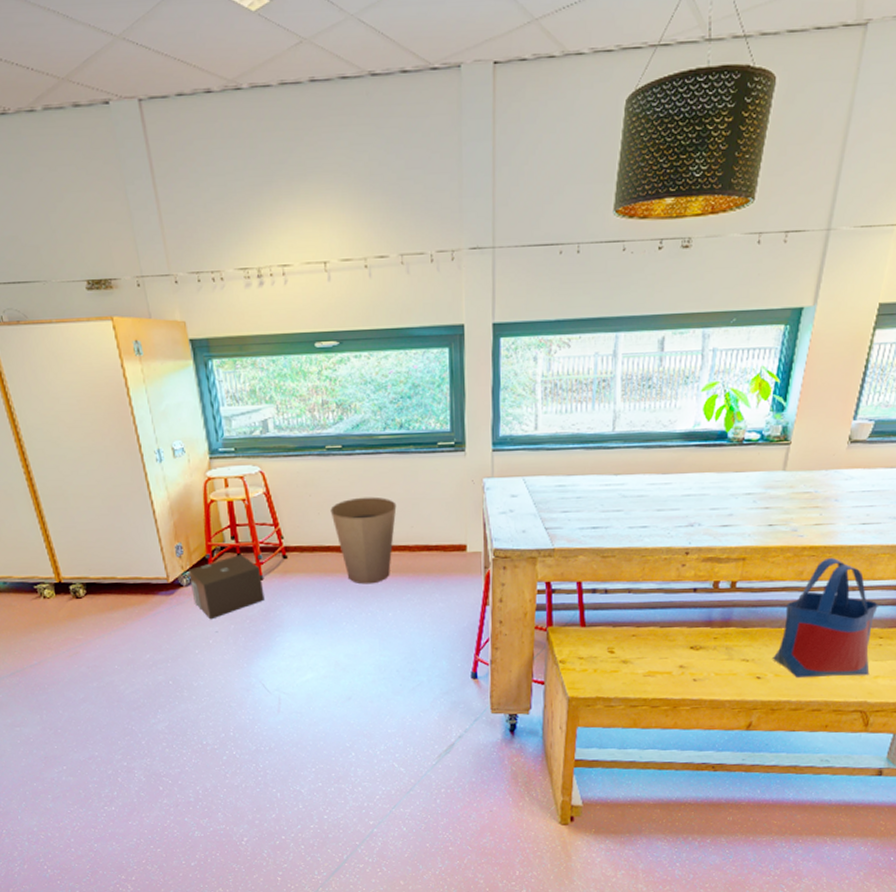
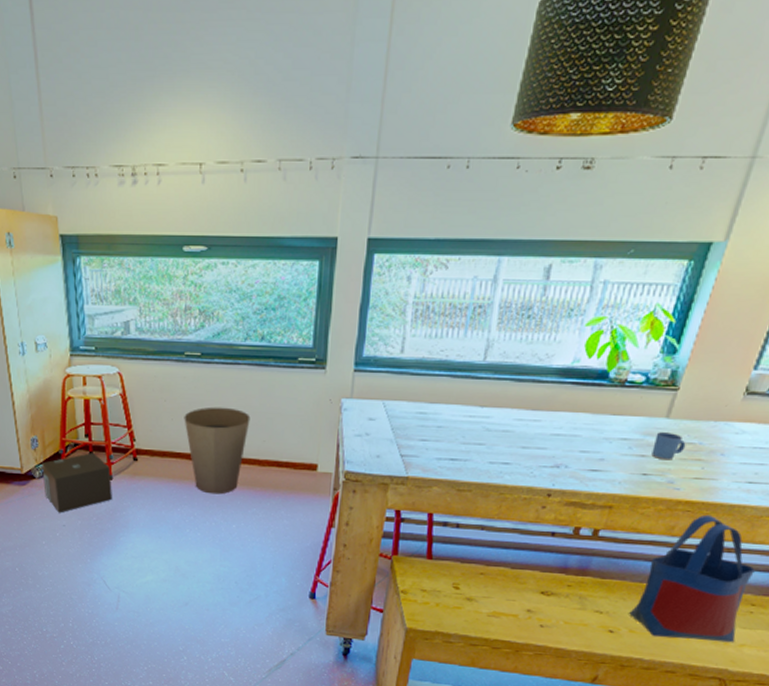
mug: none [774,484,803,510] -> present [651,432,686,461]

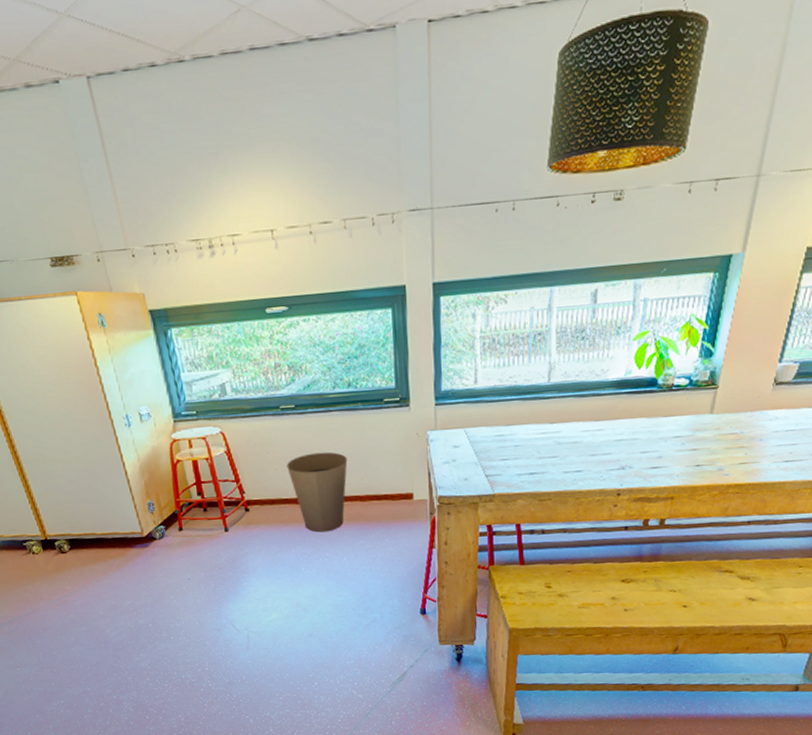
cardboard box: present [41,452,112,513] -> none [160,508,230,569]
tote bag: present [629,514,755,643] -> none [698,493,799,606]
mug: present [651,432,686,461] -> none [702,426,730,451]

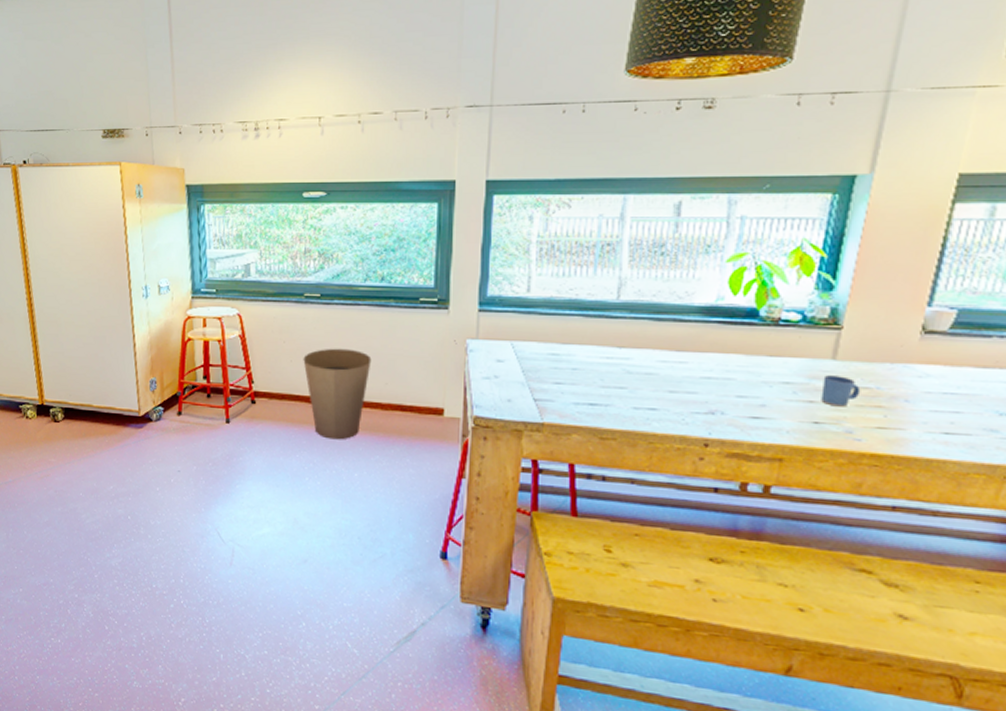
mug: none [702,426,730,451] -> present [821,375,861,407]

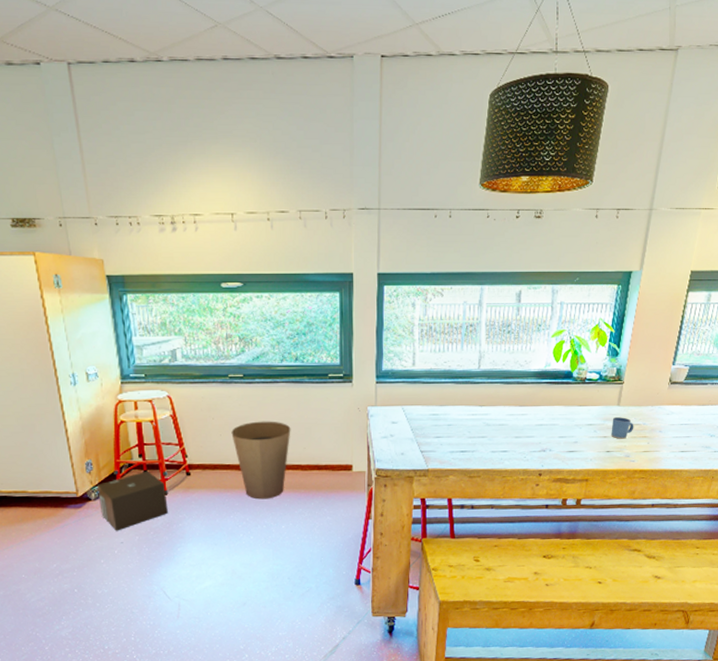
cardboard box: none [158,394,229,458] -> present [96,470,168,531]

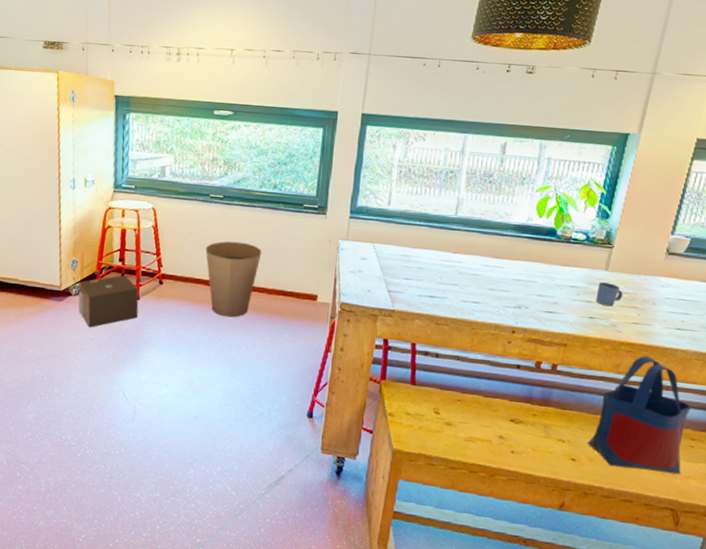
tote bag: none [611,479,695,583] -> present [588,355,691,475]

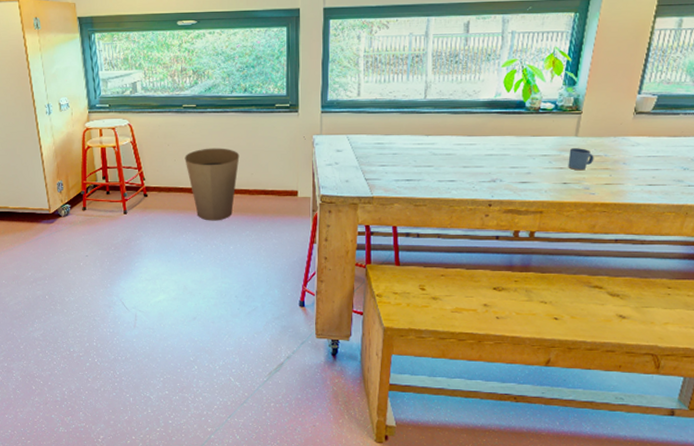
cardboard box: present [78,274,139,328] -> none [66,191,127,245]
tote bag: present [588,355,691,475] -> none [569,213,666,322]

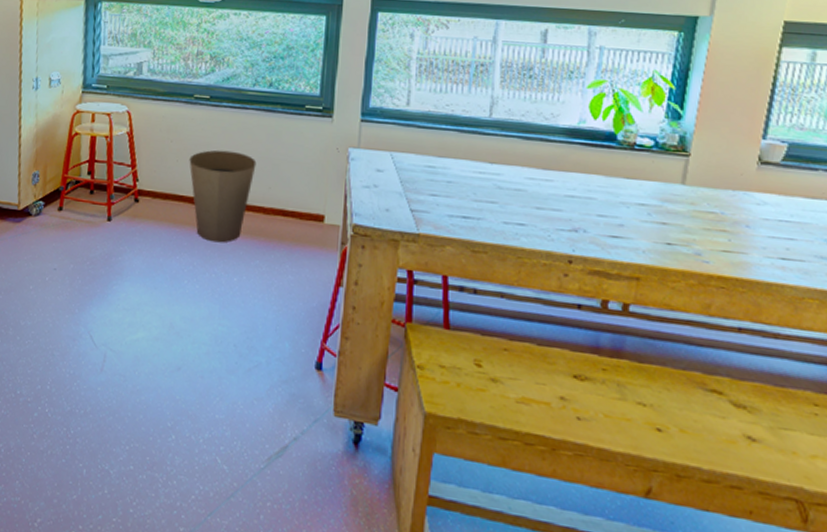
mug: present [568,148,594,171] -> none [673,199,707,230]

